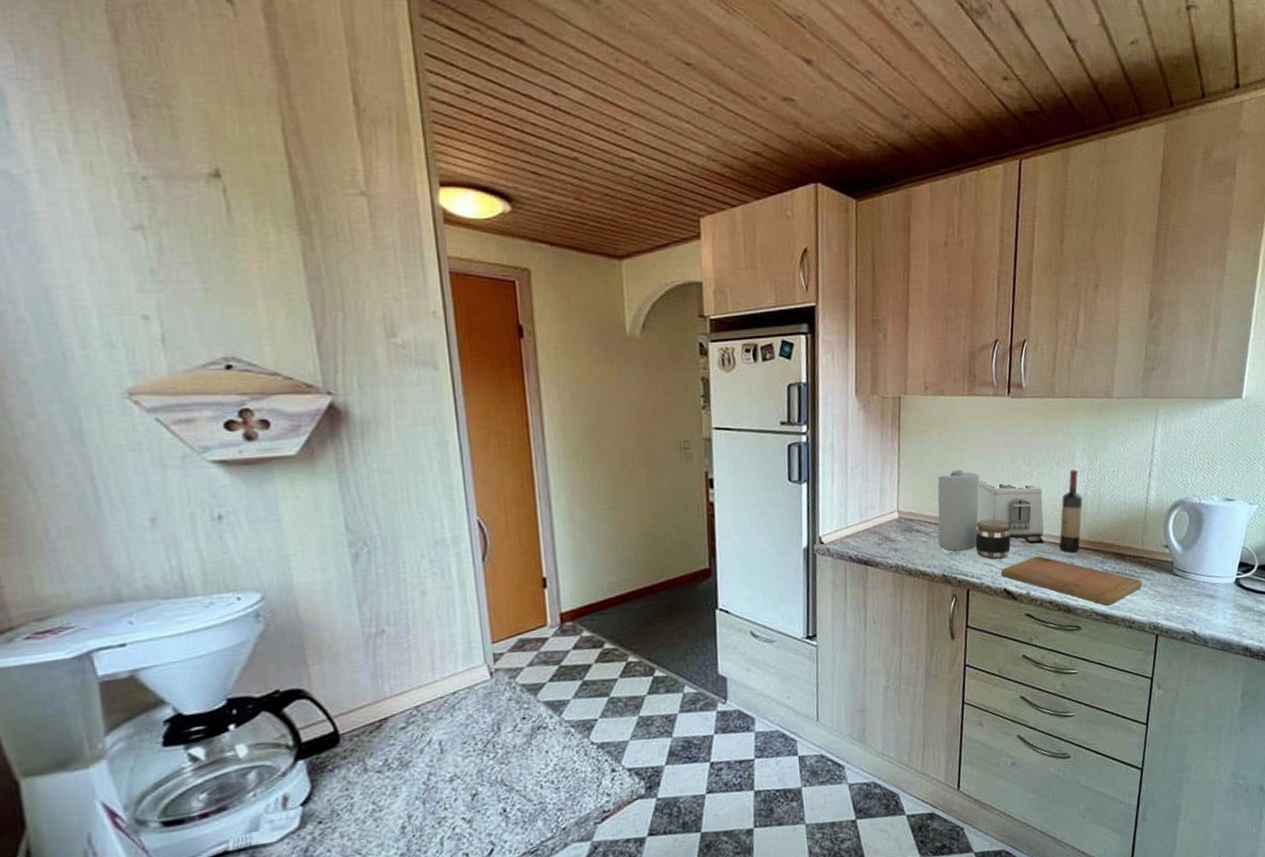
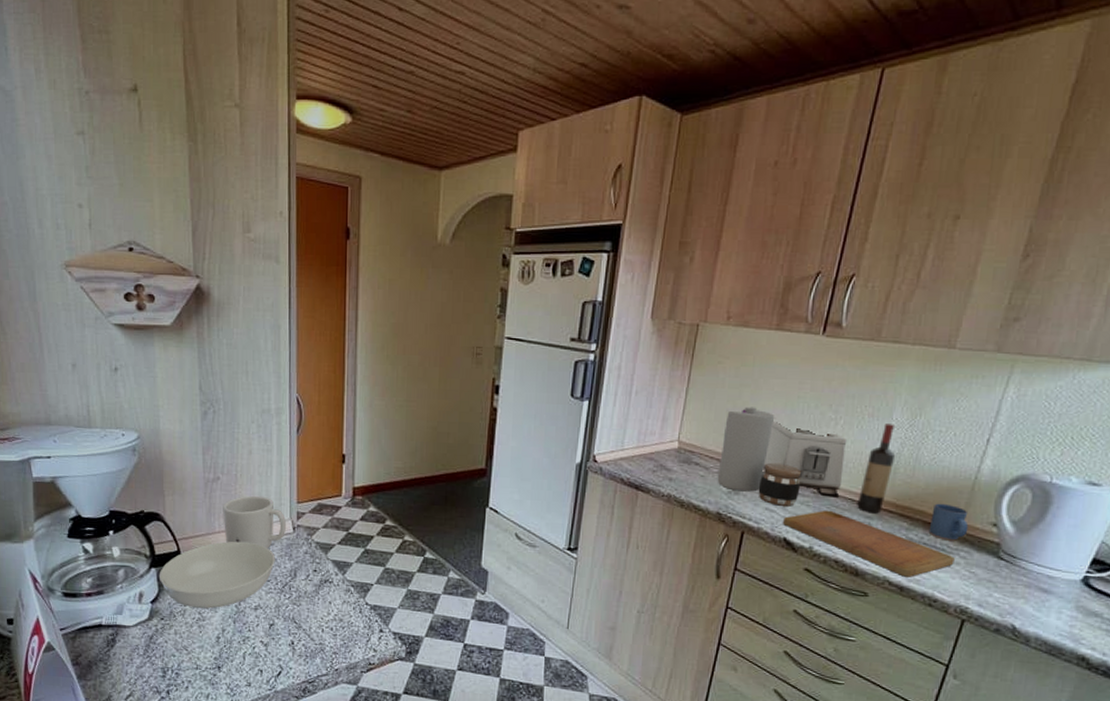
bowl: none [309,700,471,799] -> present [159,541,275,609]
mug: none [393,642,482,708] -> present [223,495,287,549]
mug: none [1118,534,1148,567] -> present [928,503,969,541]

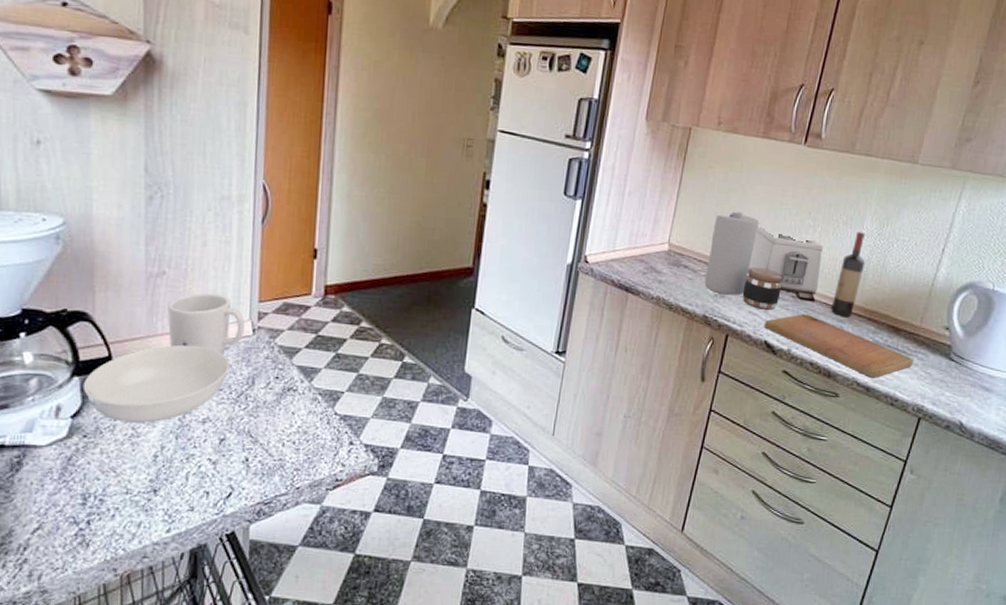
mug: present [928,503,969,541] -> none [892,308,926,343]

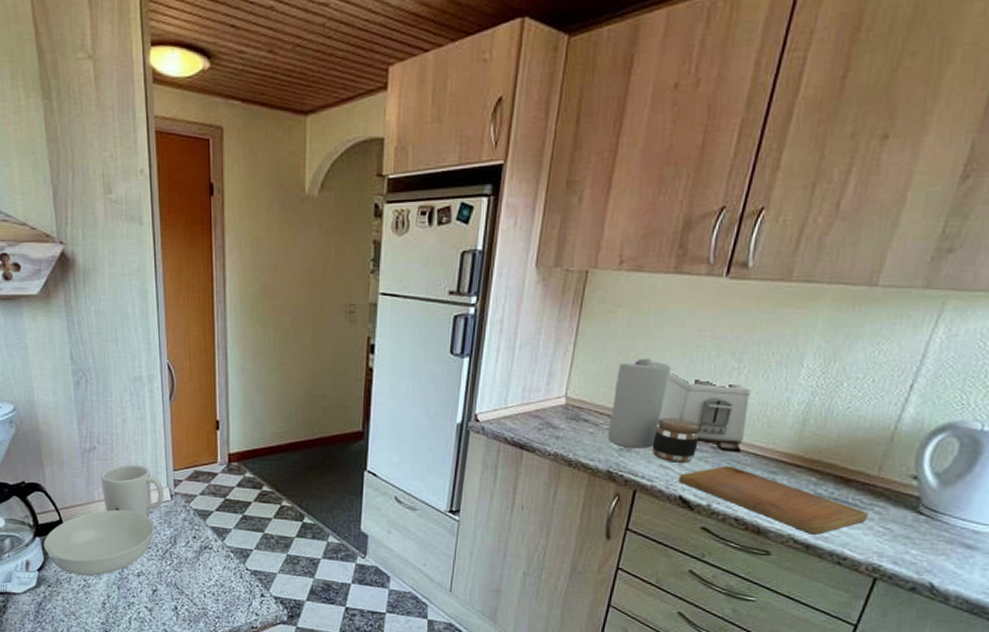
wine bottle: present [831,232,866,318] -> none [760,371,806,469]

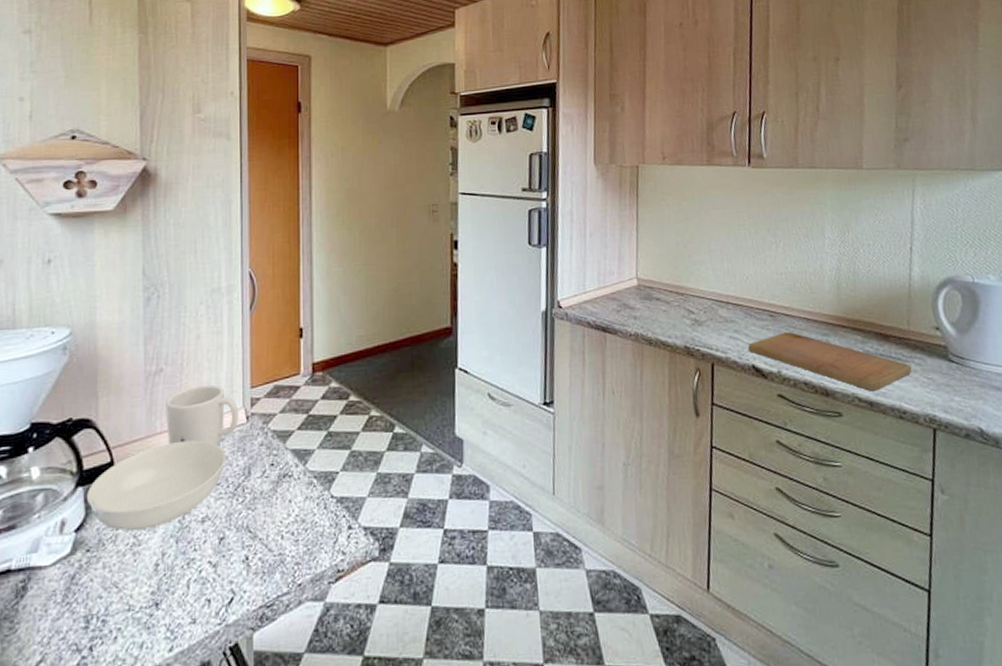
paper towel holder: present [607,358,672,449] -> none [677,238,722,322]
jar: present [651,417,700,463] -> none [719,289,758,333]
toaster: present [657,369,752,453] -> none [719,246,795,319]

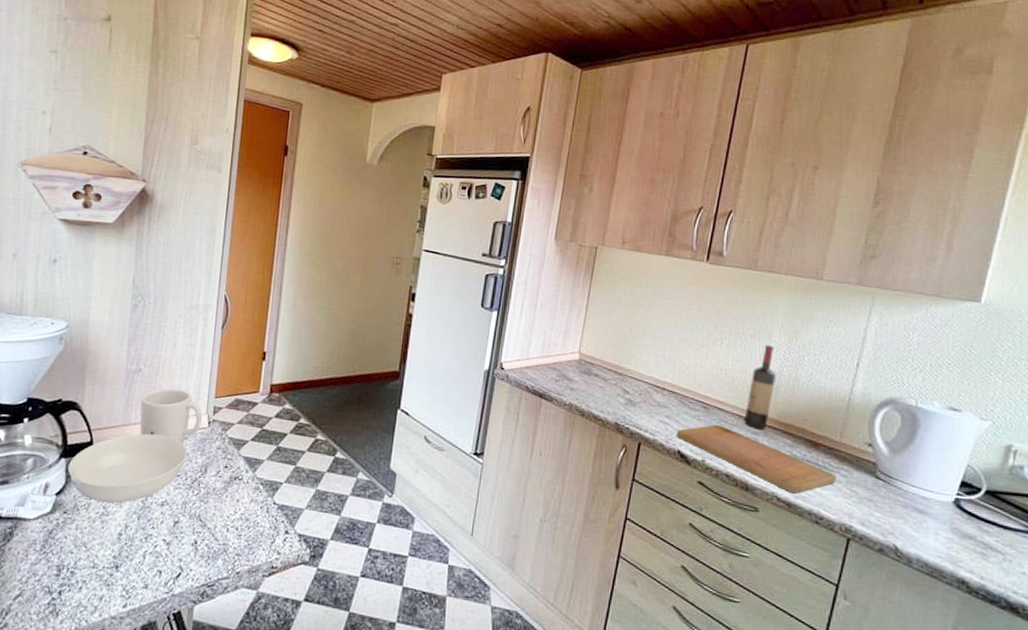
wine bottle: none [811,242,836,330] -> present [744,345,777,430]

